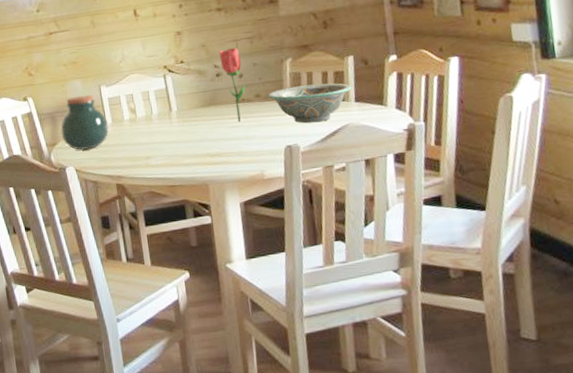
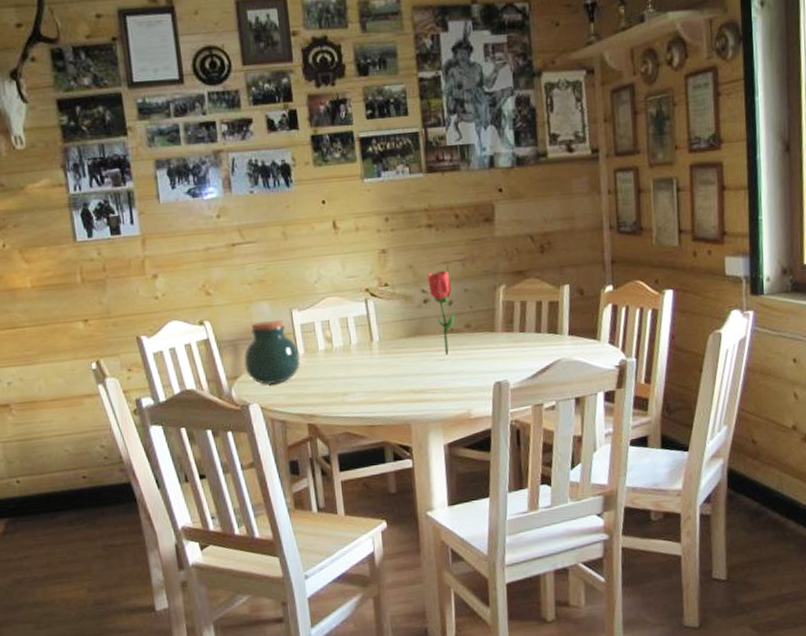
decorative bowl: present [267,83,352,124] -> none [478,314,566,358]

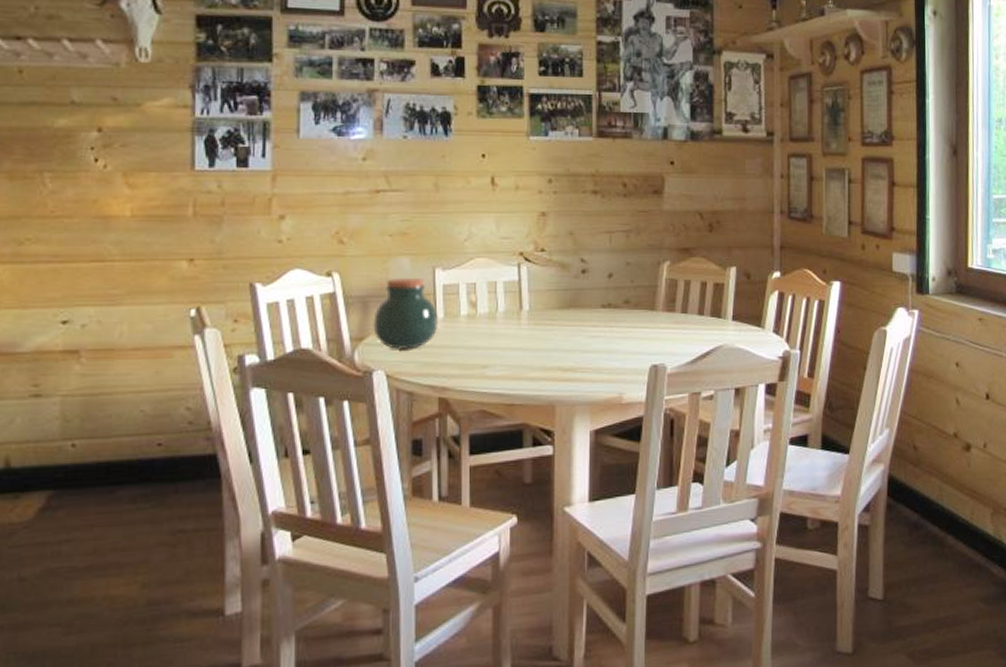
flower: present [427,271,455,355] -> none [588,241,614,332]

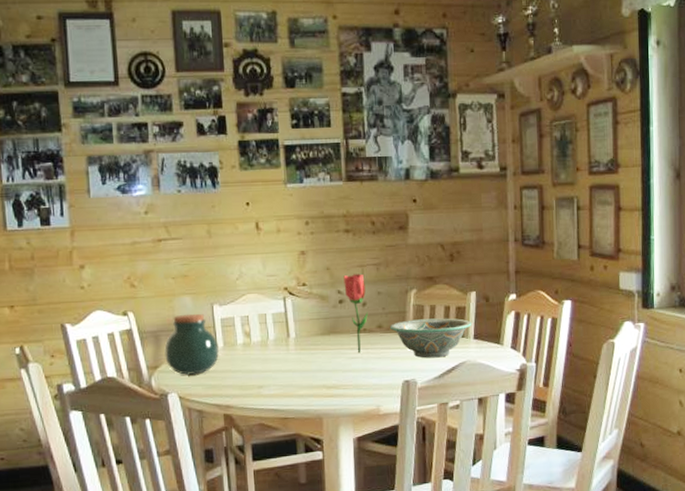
flower: none [588,241,614,332] -> present [343,274,368,354]
decorative bowl: none [638,295,731,340] -> present [389,318,472,359]

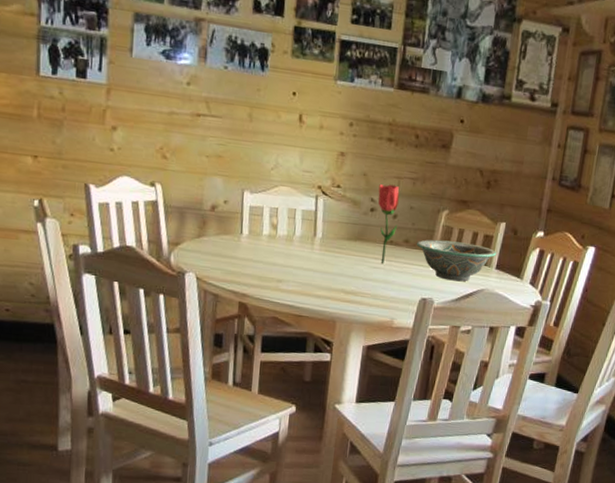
jar: present [164,313,219,375] -> none [187,195,244,258]

